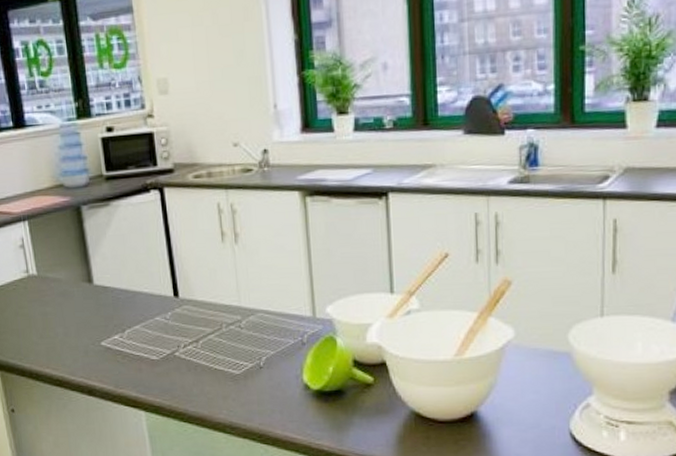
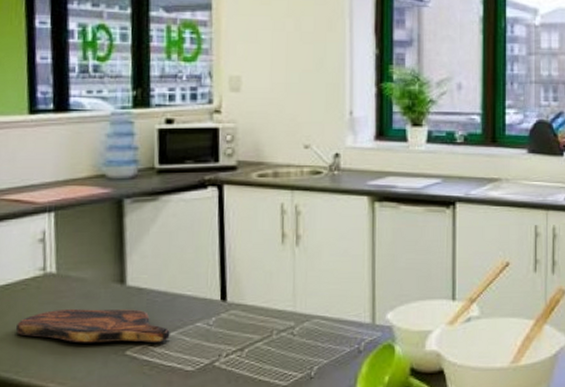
cutting board: none [14,305,135,335] -> present [16,308,170,343]

